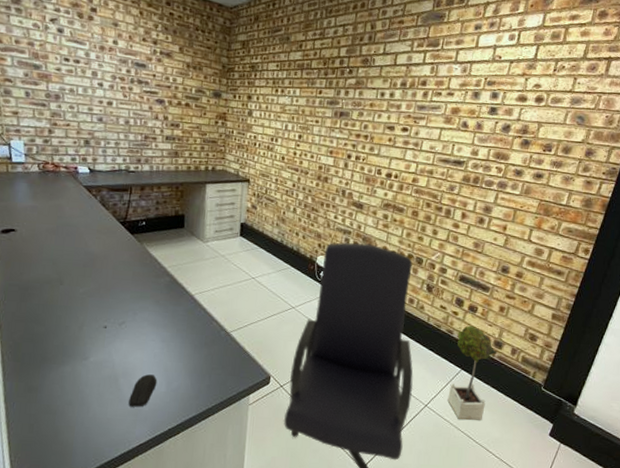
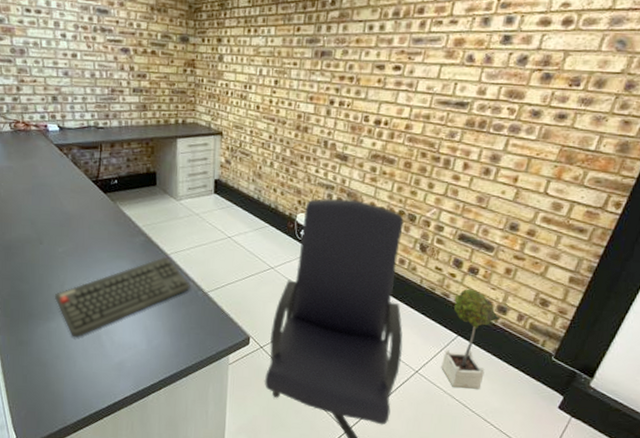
computer keyboard: none [72,297,215,381] -> present [55,256,192,337]
computer mouse: present [129,374,157,407] -> none [112,332,138,363]

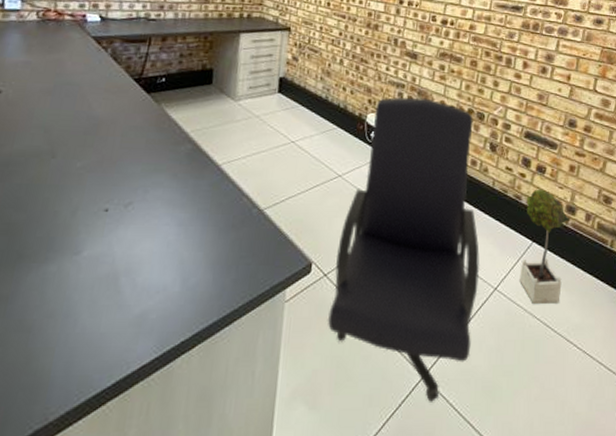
computer keyboard: present [55,256,192,337] -> none [61,167,245,282]

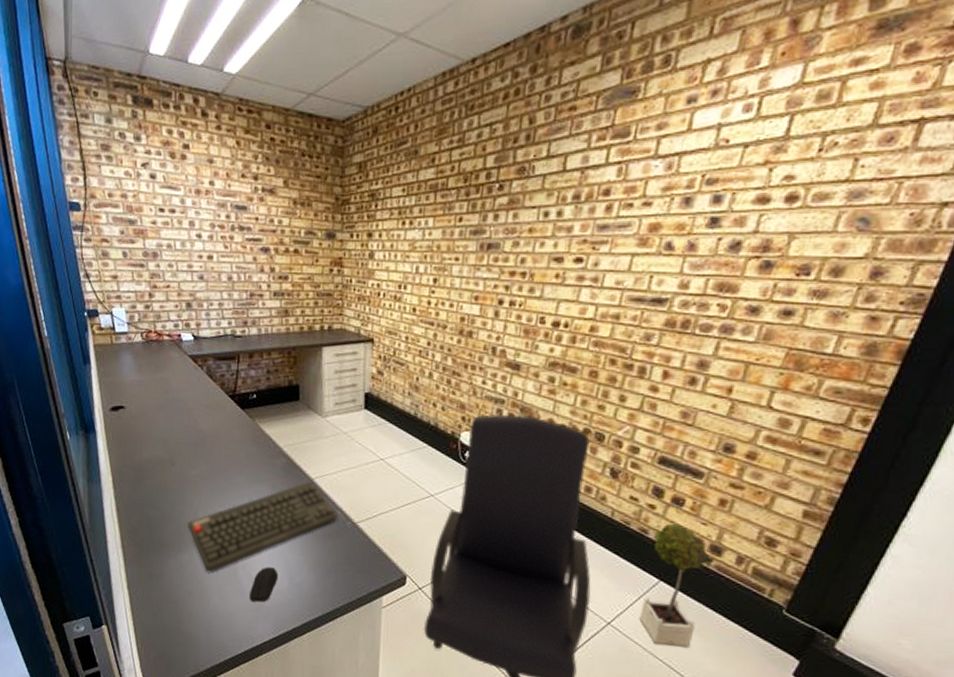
computer keyboard: none [61,167,245,282] -> present [188,481,339,571]
computer mouse: none [130,269,170,315] -> present [250,567,279,602]

